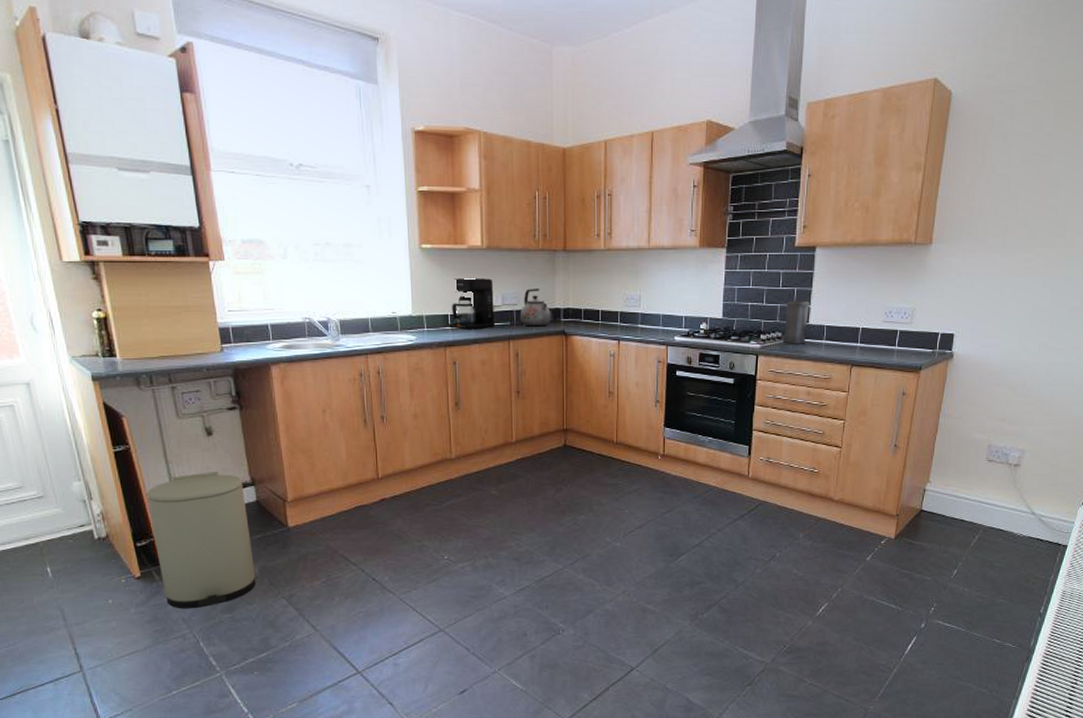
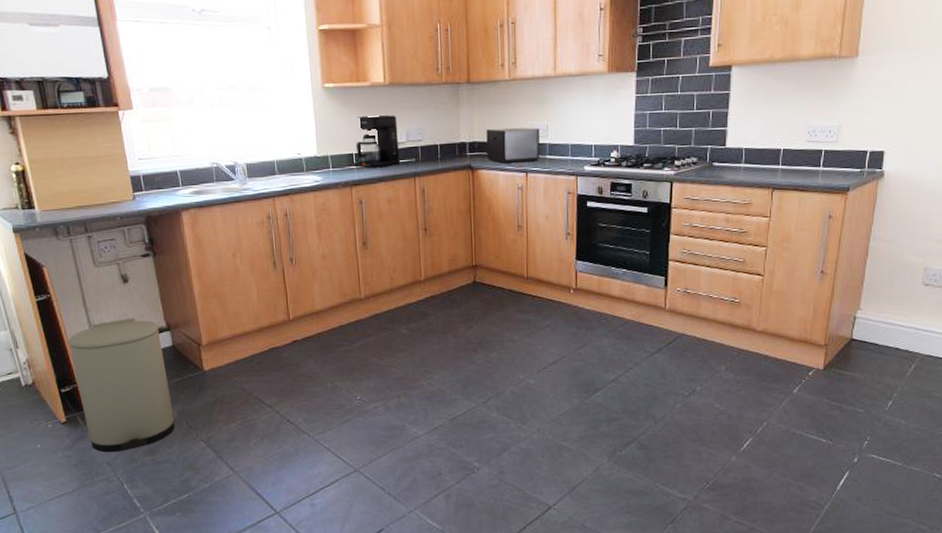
kettle: present [519,288,552,327] -> none [424,123,458,163]
toaster: none [581,296,632,330] -> present [486,127,540,163]
canister: present [783,300,809,344] -> none [698,122,726,170]

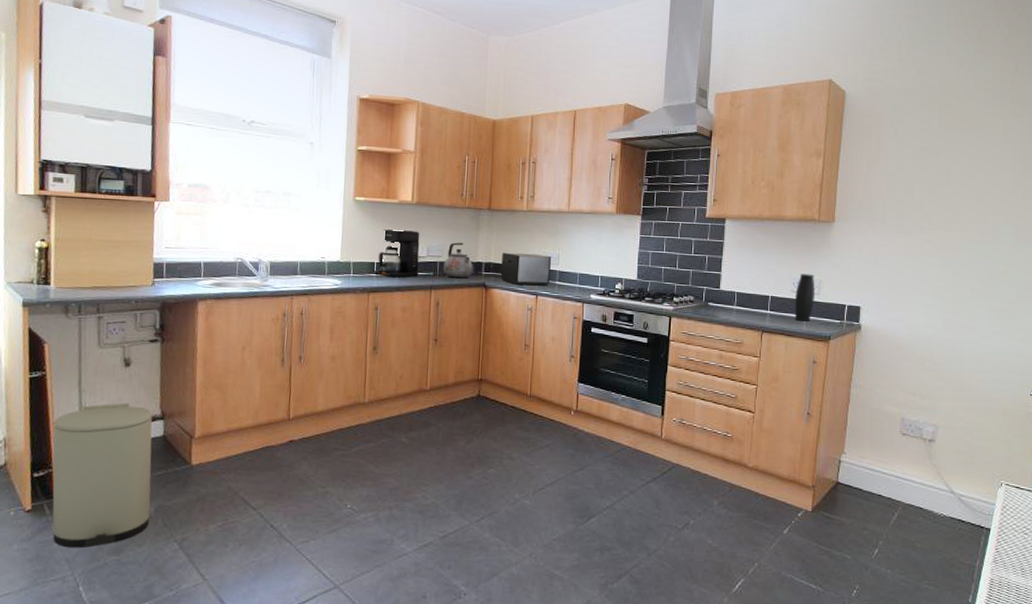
kettle: none [424,123,458,163] -> present [442,242,474,279]
vase: none [810,120,833,174] -> present [795,274,815,322]

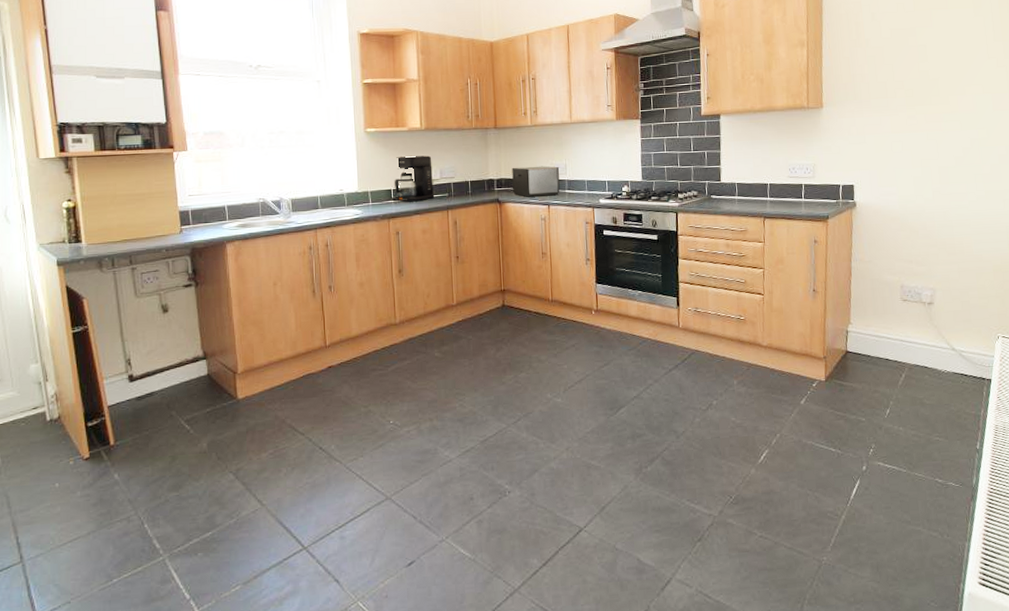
pedal bin: present [52,403,153,548] -> none [101,347,204,489]
kettle: present [442,242,474,279] -> none [456,162,486,197]
vase: present [795,274,815,322] -> none [792,159,811,205]

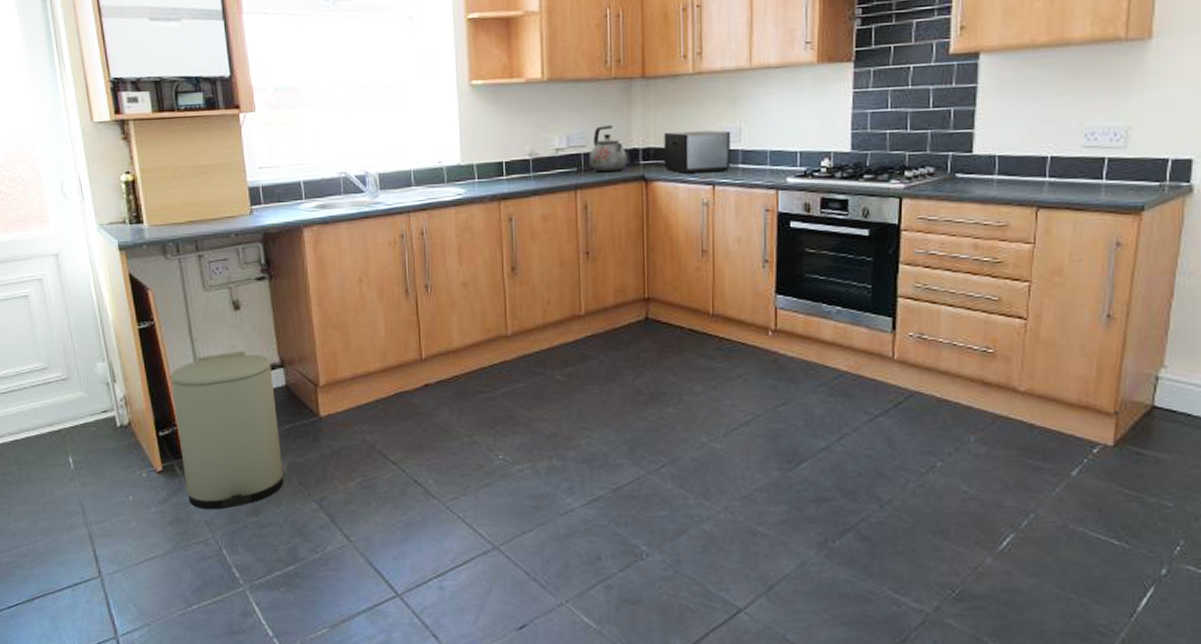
pedal bin: none [101,347,204,489] -> present [171,351,284,510]
coffee maker: present [391,155,435,202] -> none [502,116,559,179]
kettle: none [456,162,486,197] -> present [588,125,628,173]

